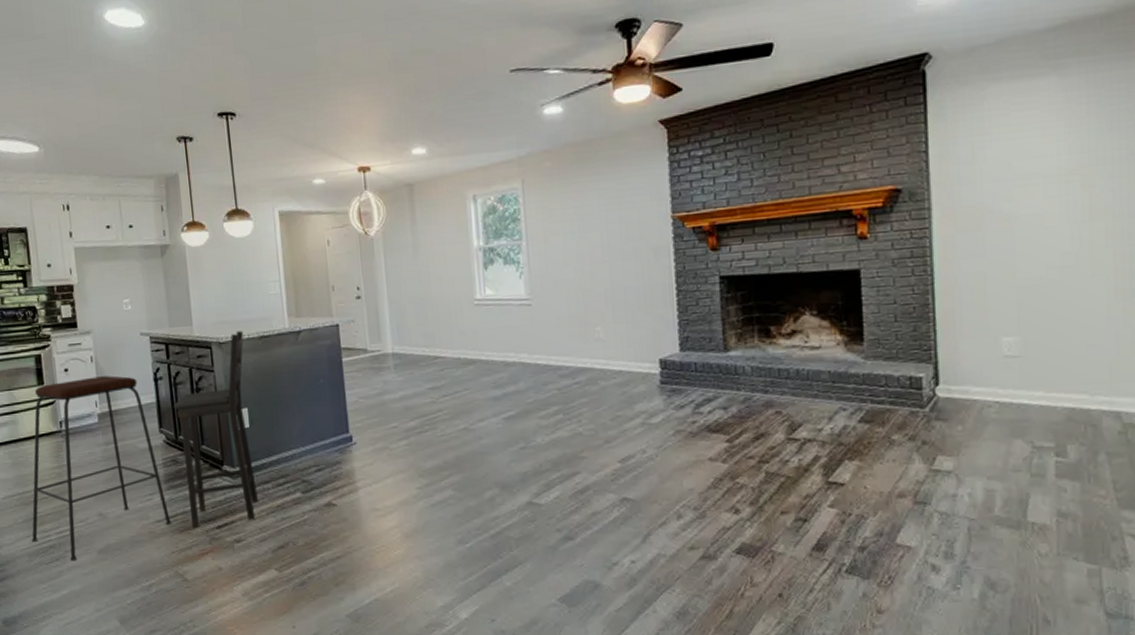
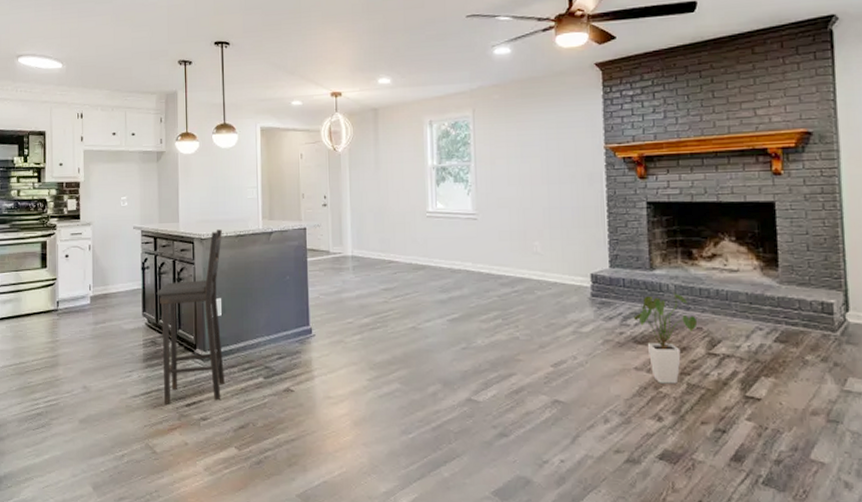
bar stool: present [31,375,171,561] -> none [22,263,146,429]
house plant: none [707,373,777,474] -> present [633,291,698,384]

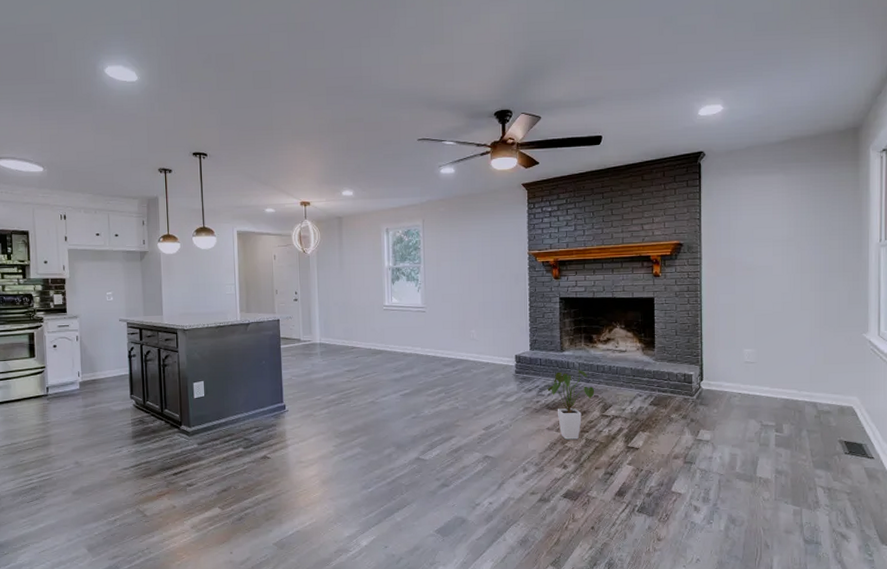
bar stool: present [156,229,225,405] -> none [143,321,208,474]

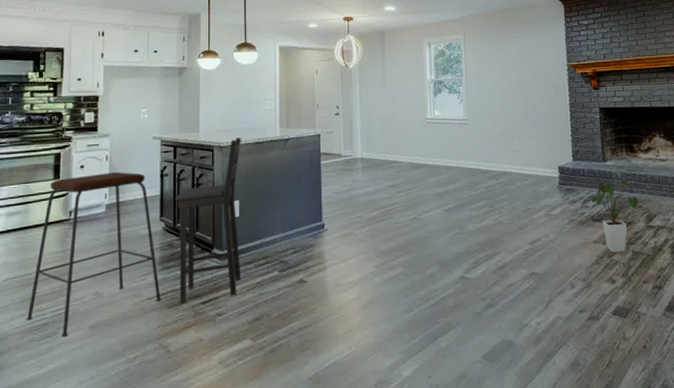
bar stool: none [15,352,136,500] -> present [26,172,161,338]
bar stool: none [143,321,208,474] -> present [175,137,242,304]

